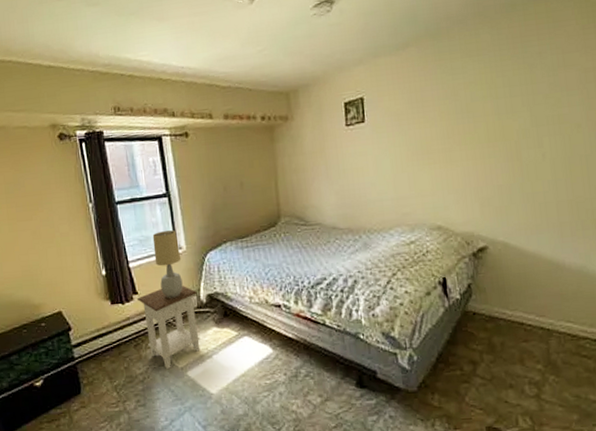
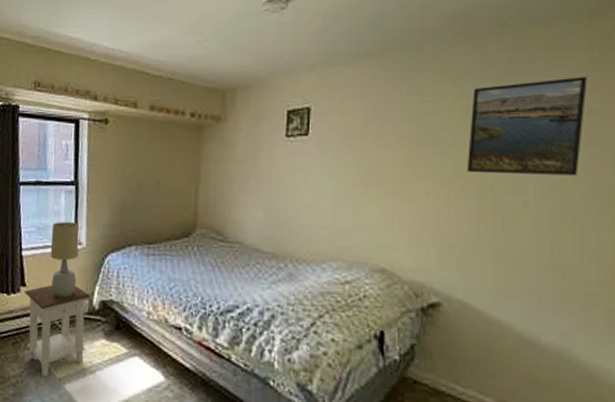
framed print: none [494,41,582,135] -> present [466,77,587,176]

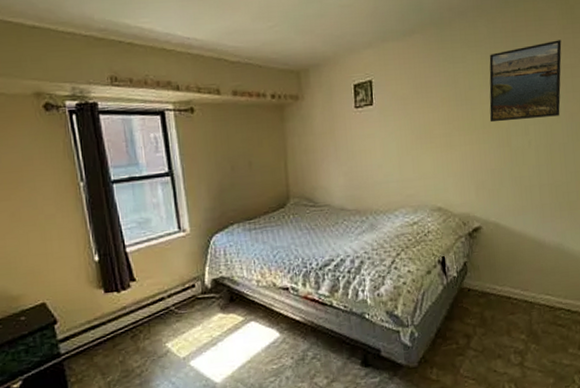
nightstand: present [23,285,90,378] -> none [134,271,205,361]
table lamp: present [50,222,79,298] -> none [153,212,186,285]

